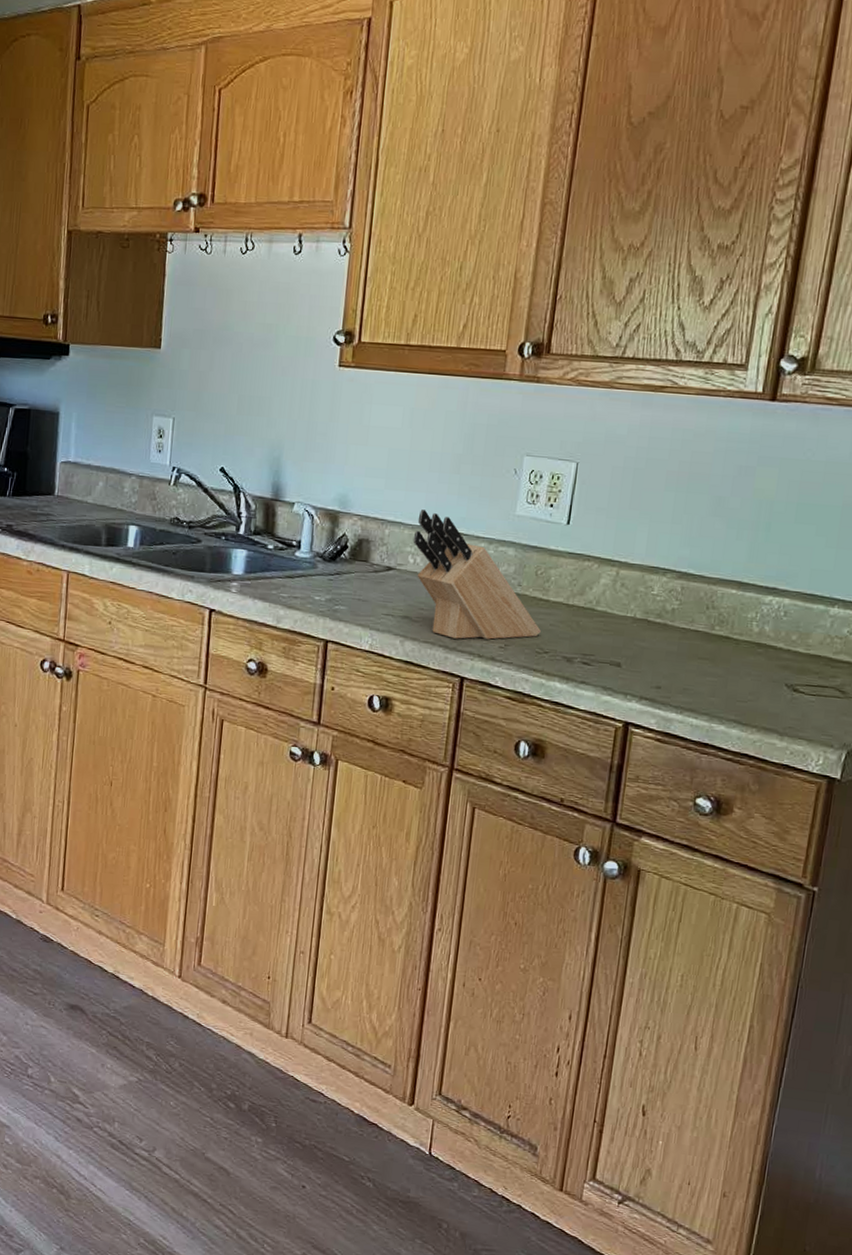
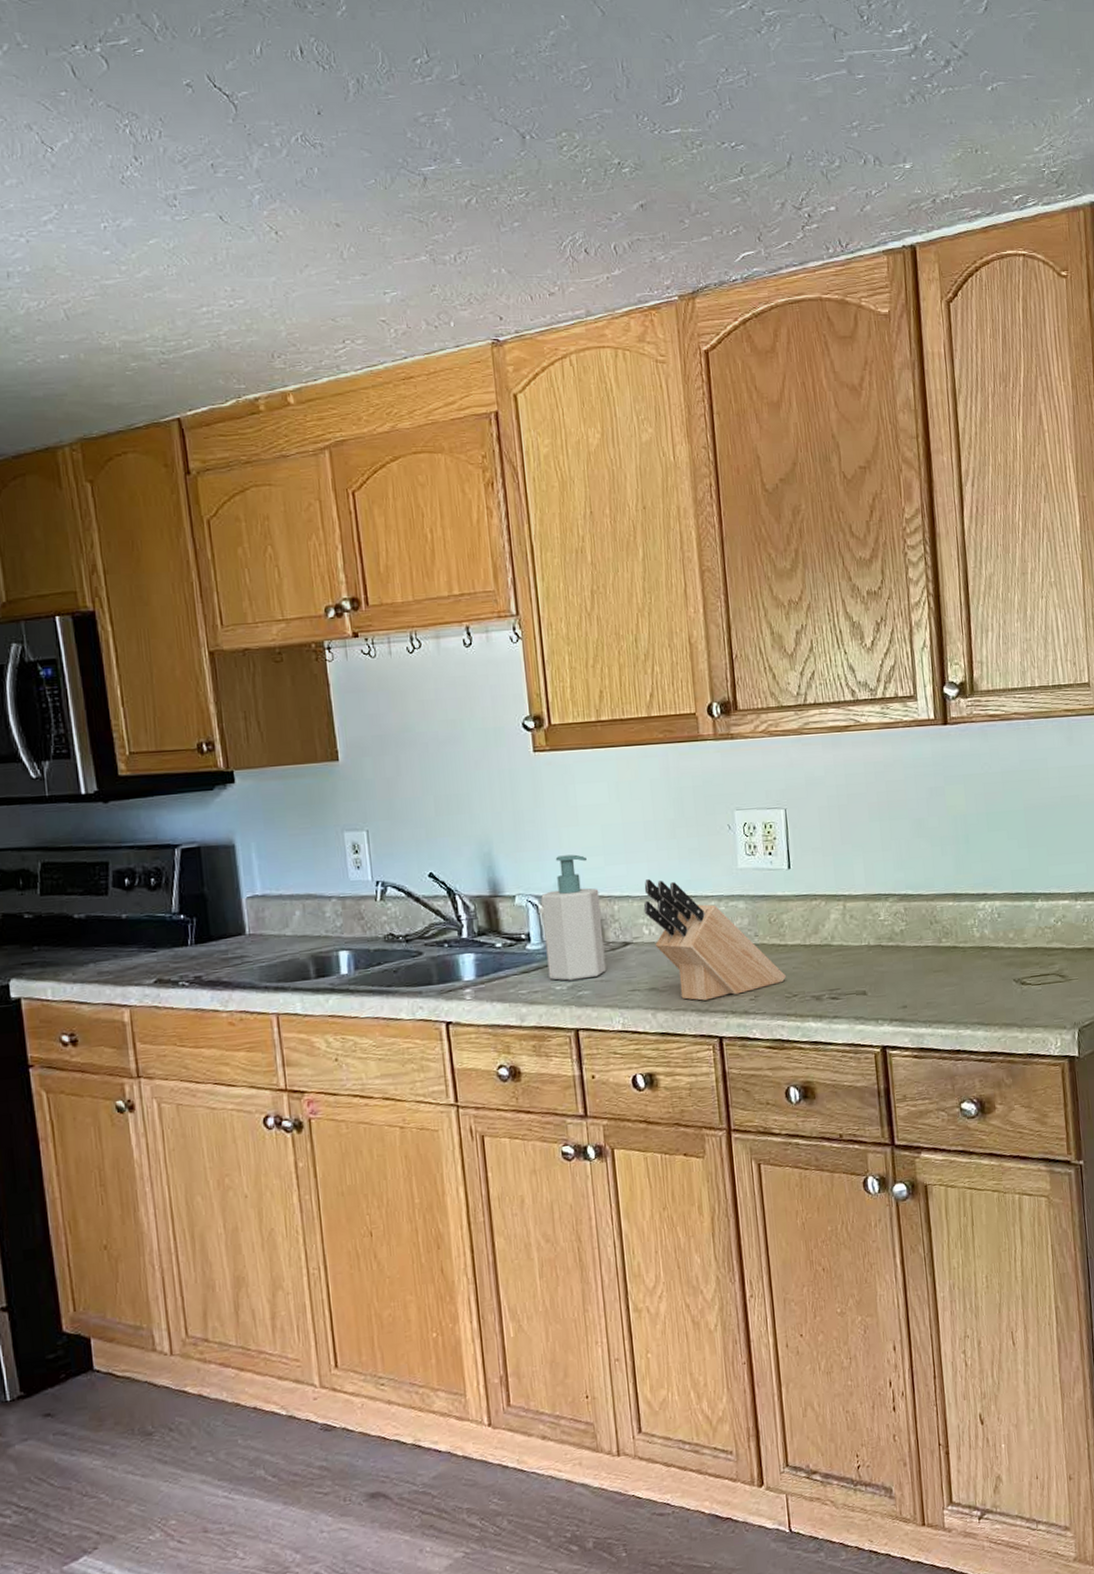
soap bottle: none [310,472,374,595] -> present [541,854,606,981]

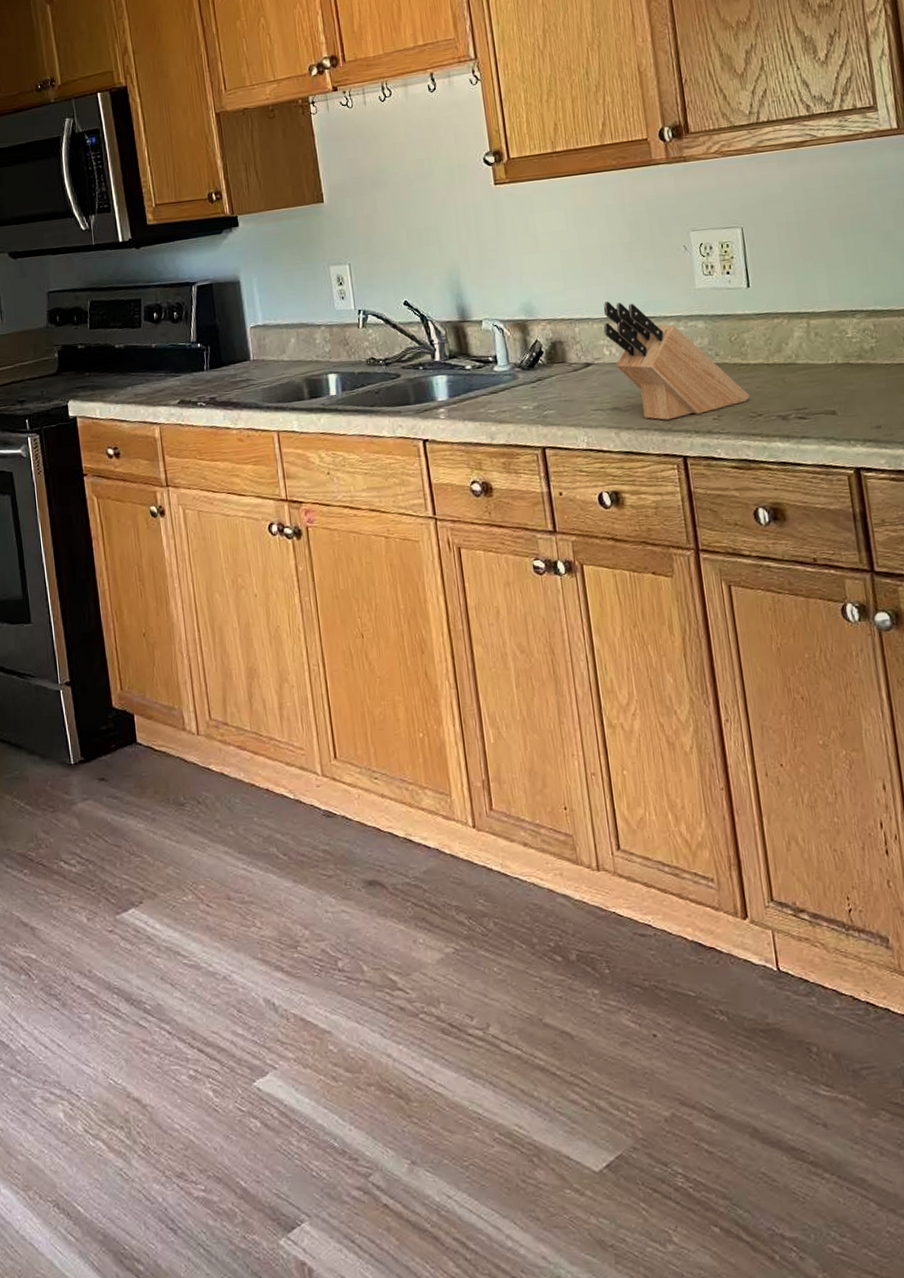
soap bottle: present [541,854,606,981] -> none [506,280,570,401]

